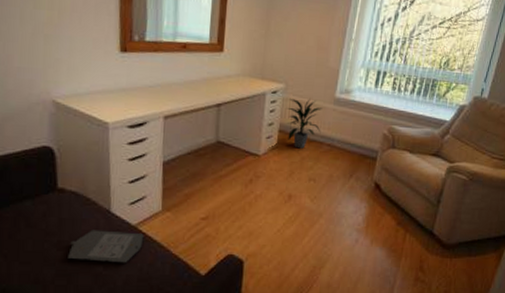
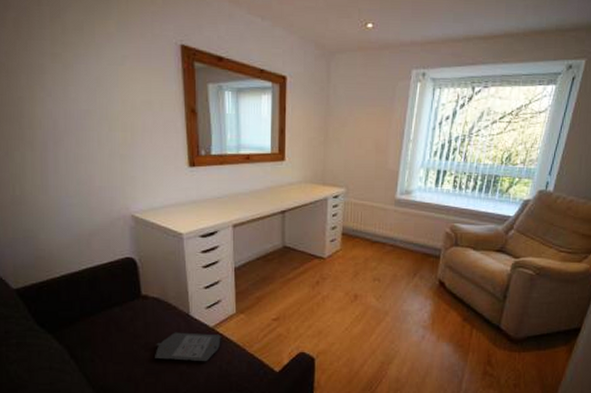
indoor plant: present [286,99,323,149] -> none [348,201,384,250]

